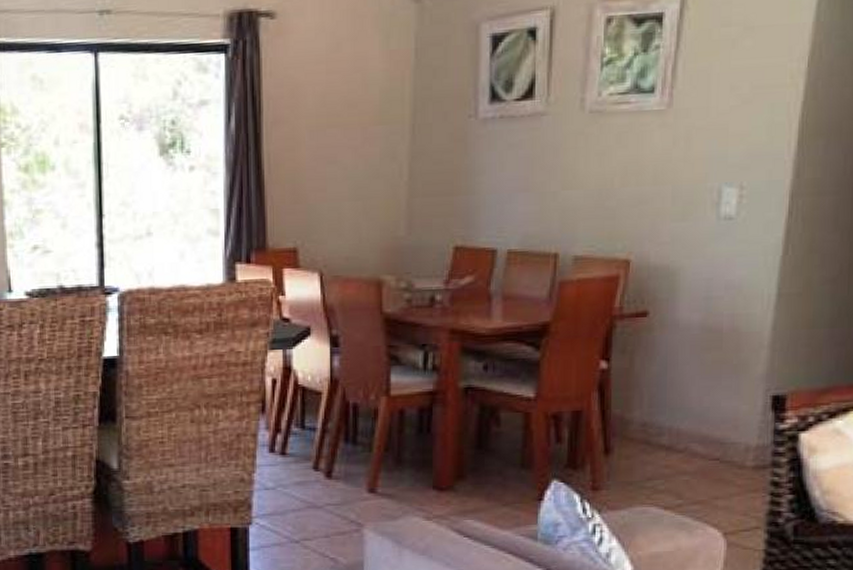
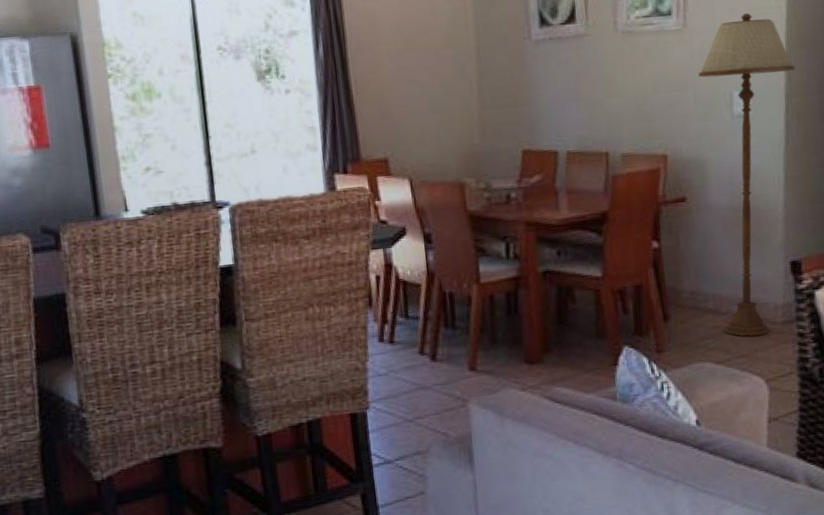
floor lamp: none [677,91,807,480] -> present [698,13,795,337]

